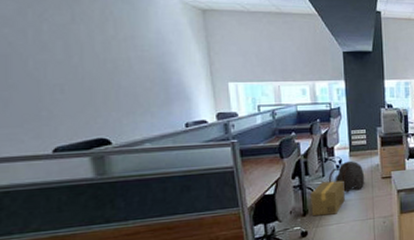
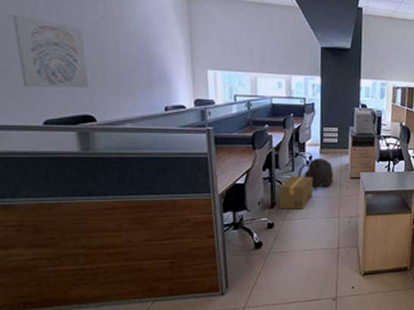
wall art: none [13,41,101,115] -> present [12,15,89,88]

